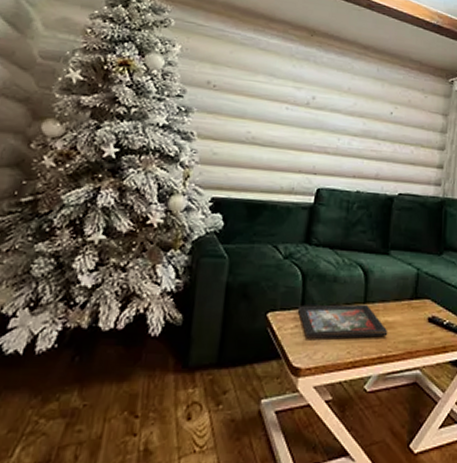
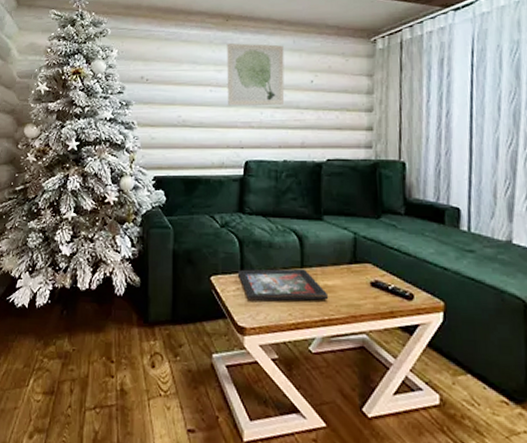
wall art: none [304,60,367,134] -> present [227,43,285,106]

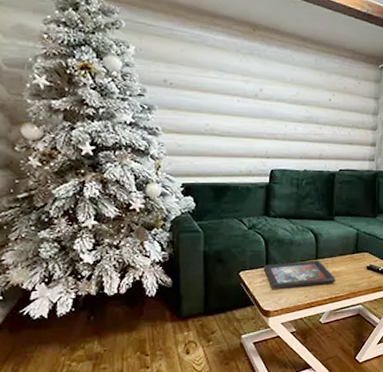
wall art: present [227,43,285,106] -> none [254,55,307,120]

